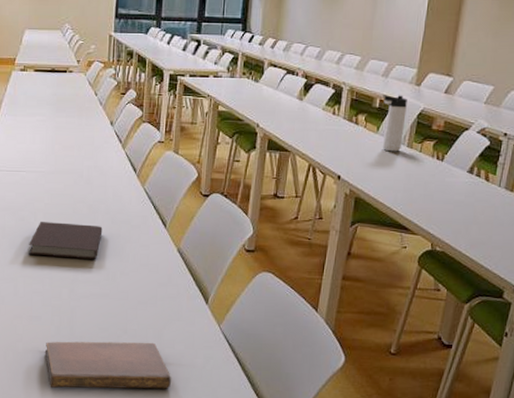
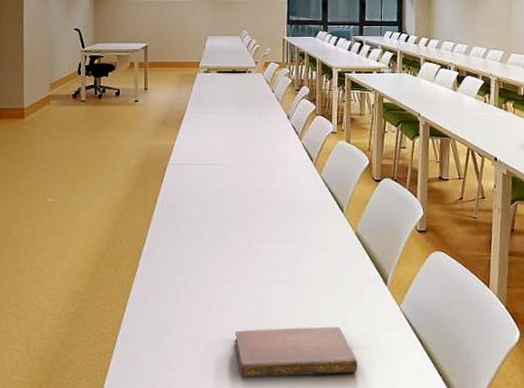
notebook: present [29,222,103,259] -> none [216,211,285,246]

